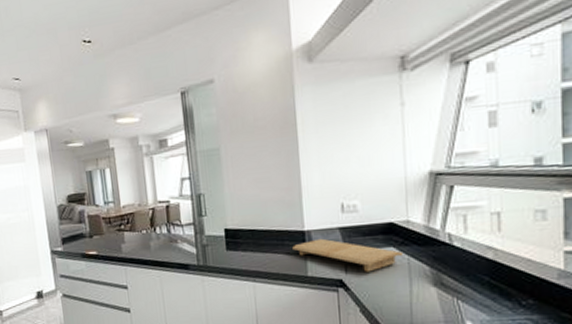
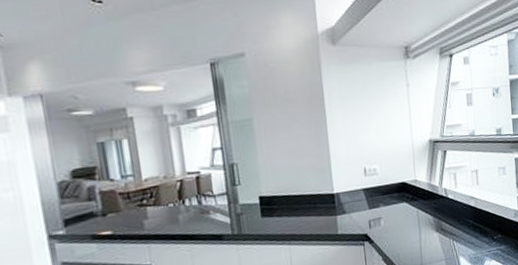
cutting board: present [292,238,404,272] -> none [324,199,414,226]

